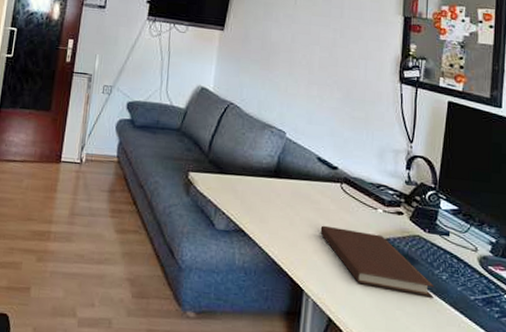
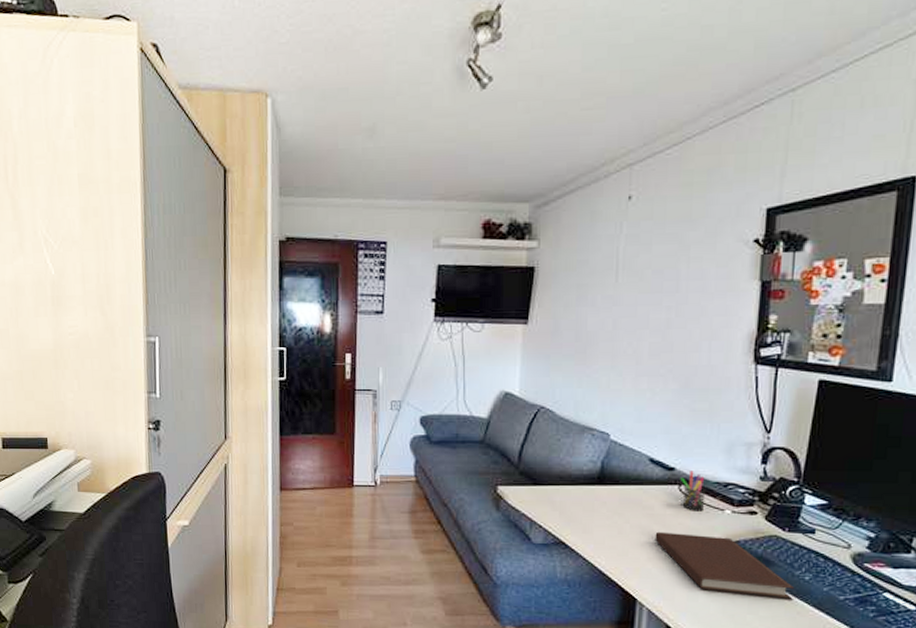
pen holder: none [342,171,362,209] -> present [680,471,706,512]

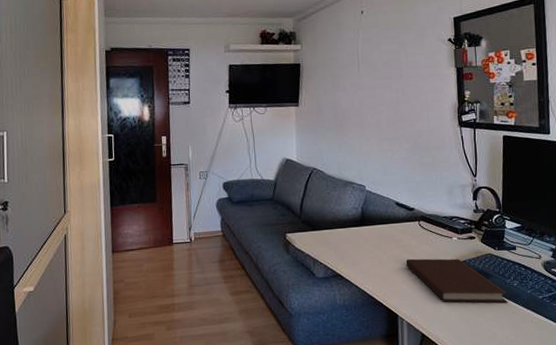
pen holder: present [680,471,706,512] -> none [419,209,439,241]

